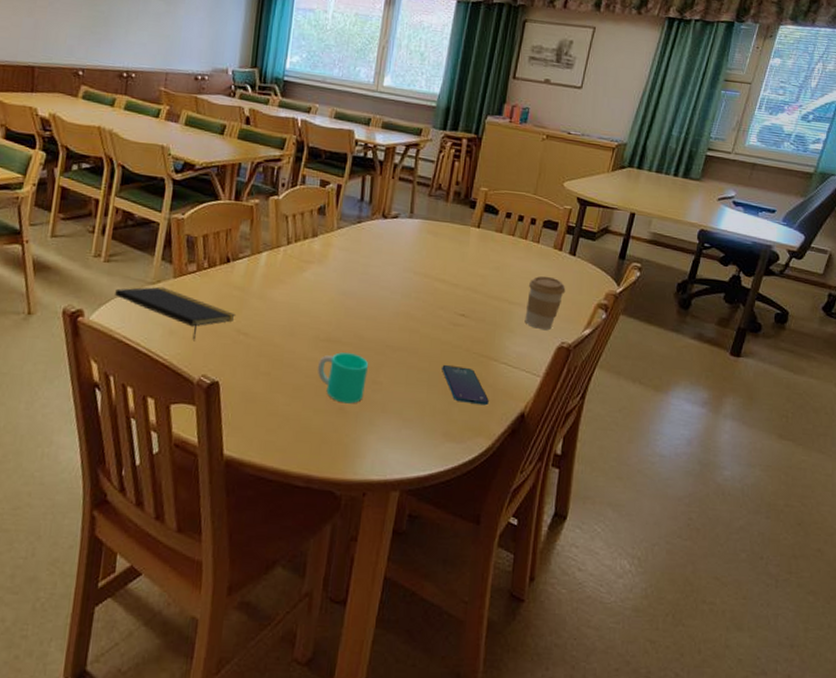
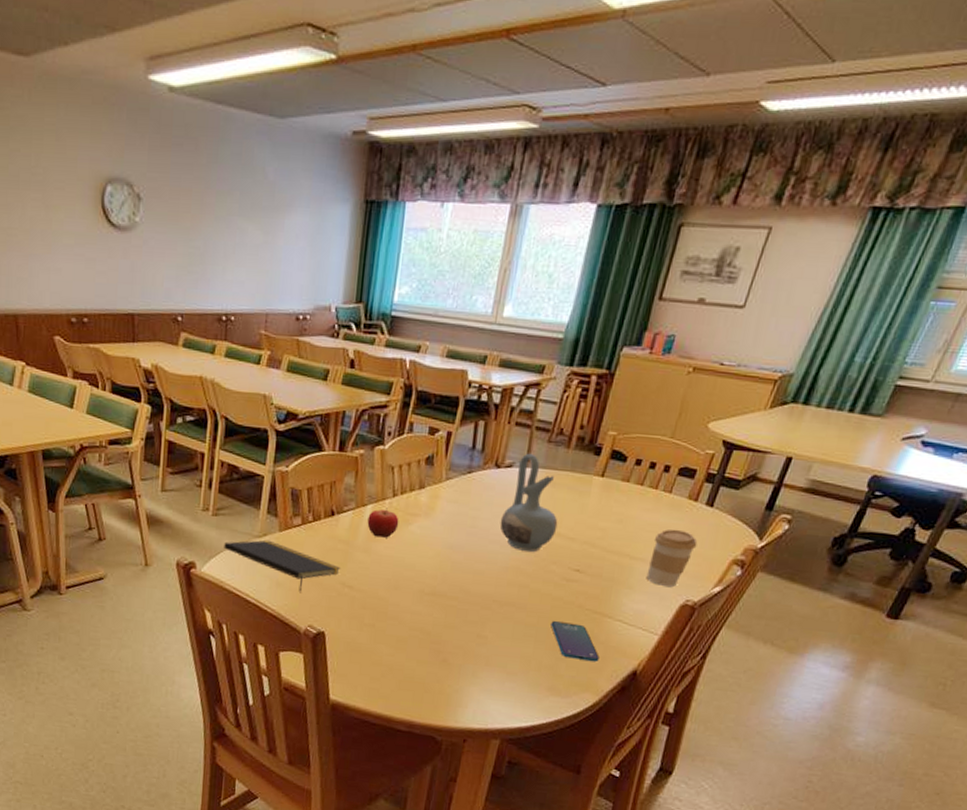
fruit: none [262,255,294,285] -> present [367,507,399,538]
cup: present [317,352,369,404] -> none [421,606,475,657]
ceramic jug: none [389,205,442,297] -> present [499,453,558,552]

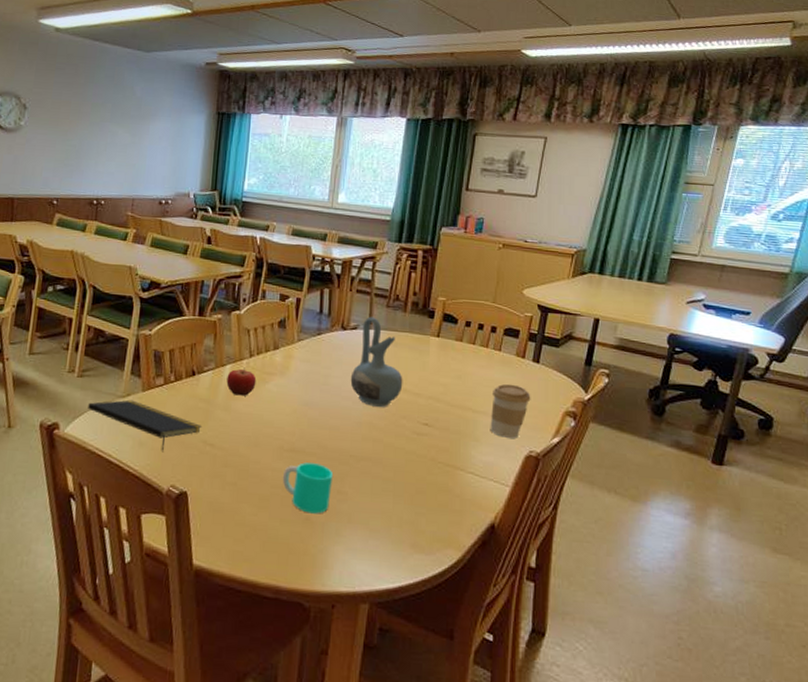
cup: none [421,606,475,657] -> present [282,462,334,514]
smartphone: present [551,620,599,662] -> none [407,474,457,516]

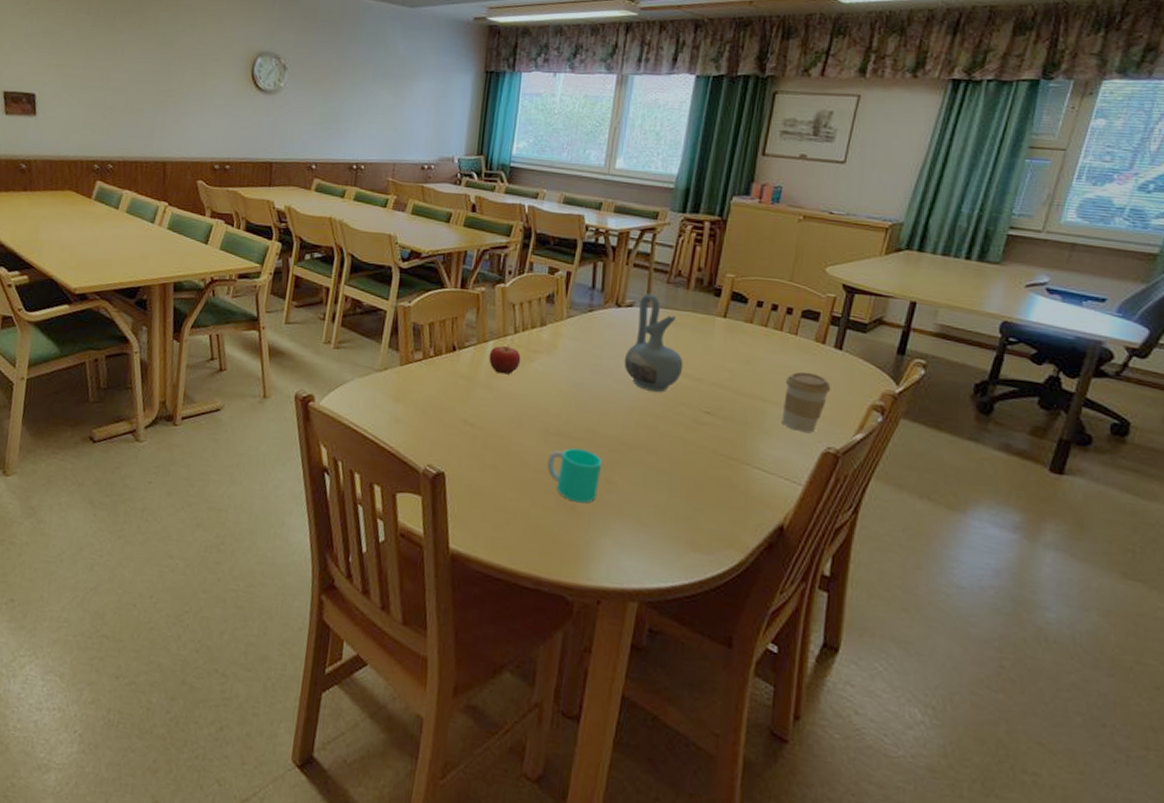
notepad: present [88,399,201,451] -> none [344,374,461,429]

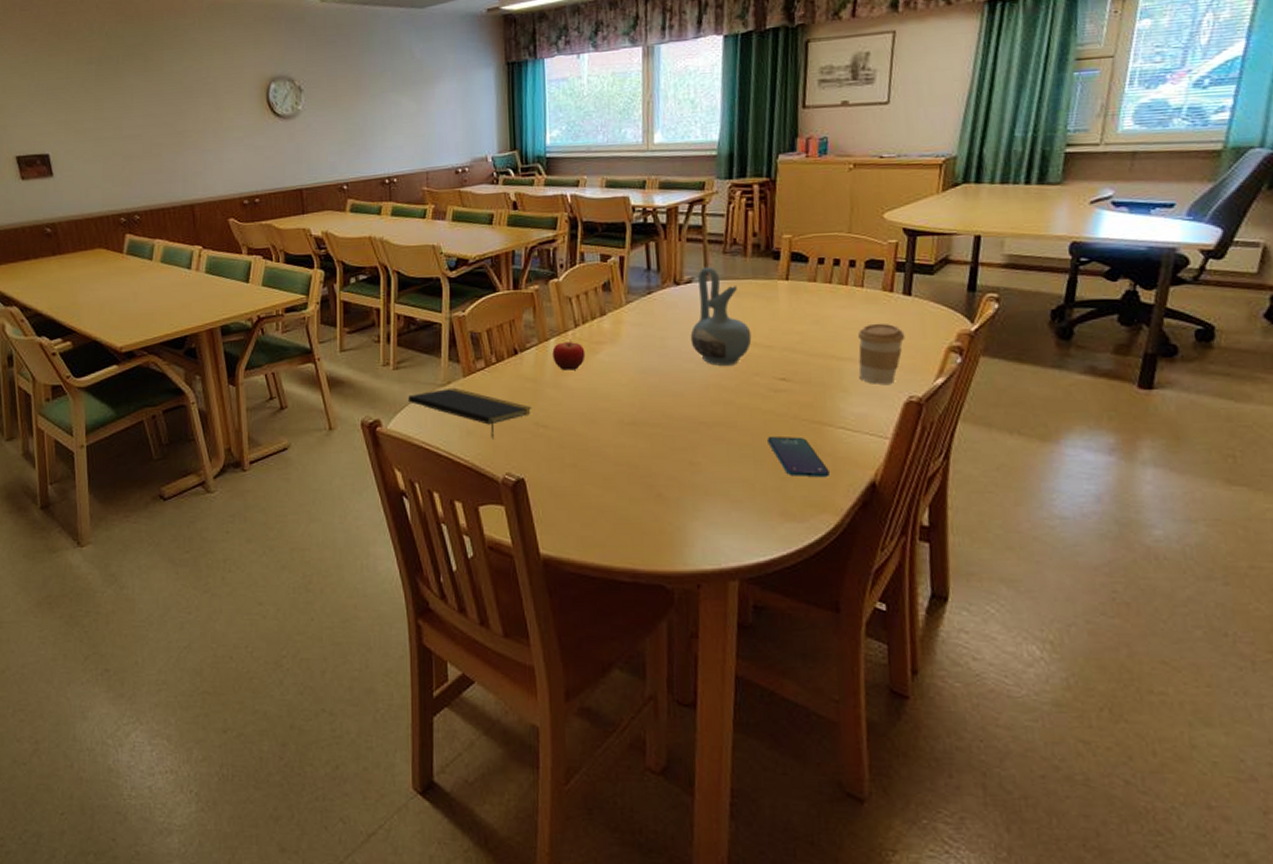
notepad: none [344,374,461,429] -> present [408,387,531,438]
cup: present [546,448,603,504] -> none [626,435,683,489]
smartphone: none [685,466,740,515] -> present [767,436,830,478]

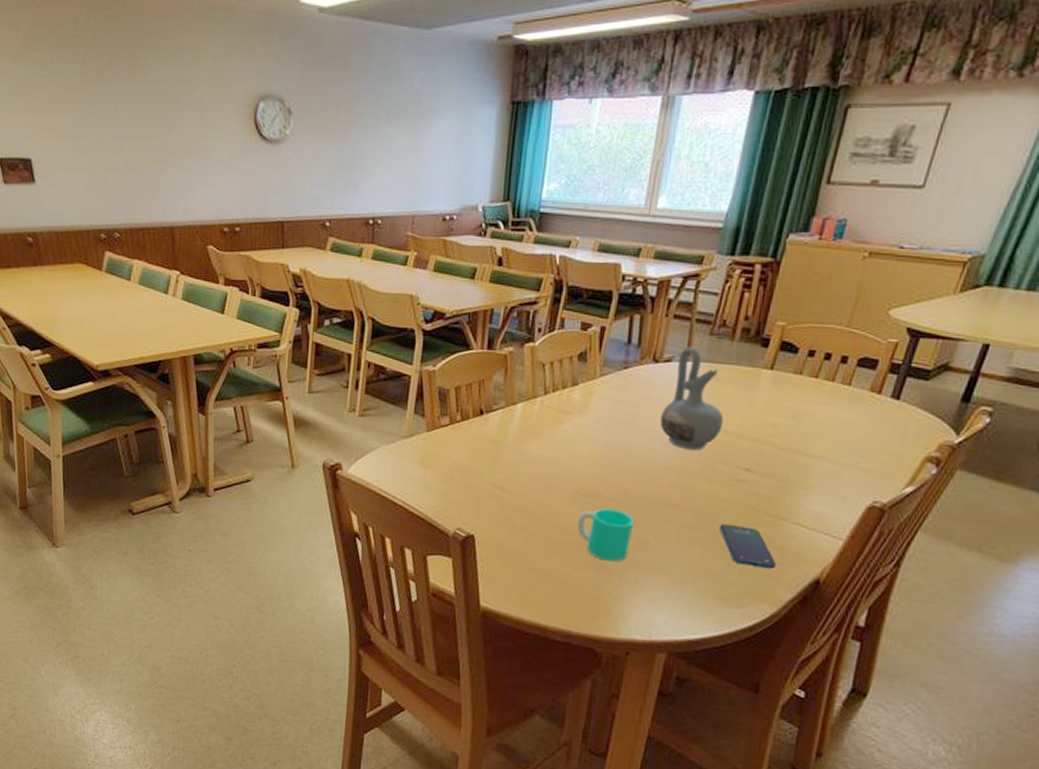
notepad: present [408,387,531,438] -> none [370,440,490,494]
fruit: present [552,339,586,371] -> none [517,406,552,437]
cup: none [626,435,683,489] -> present [576,508,635,562]
coffee cup: present [857,323,905,384] -> none [826,424,884,487]

